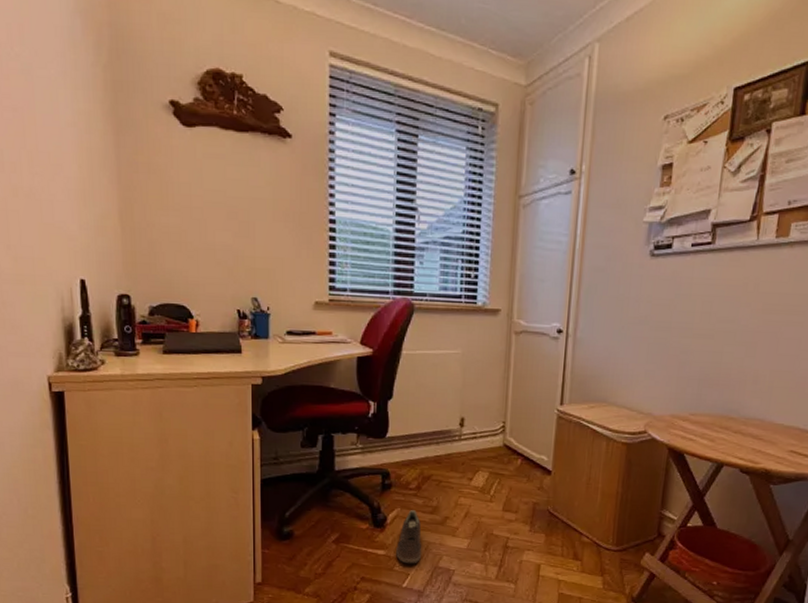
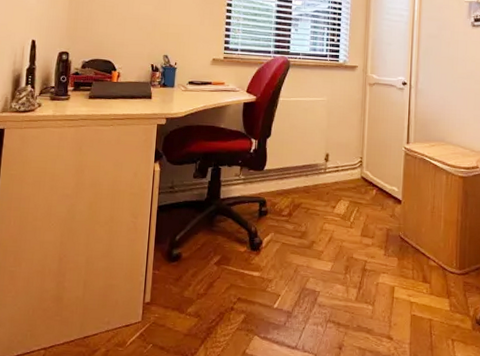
sneaker: present [396,510,422,564] -> none [269,235,292,286]

